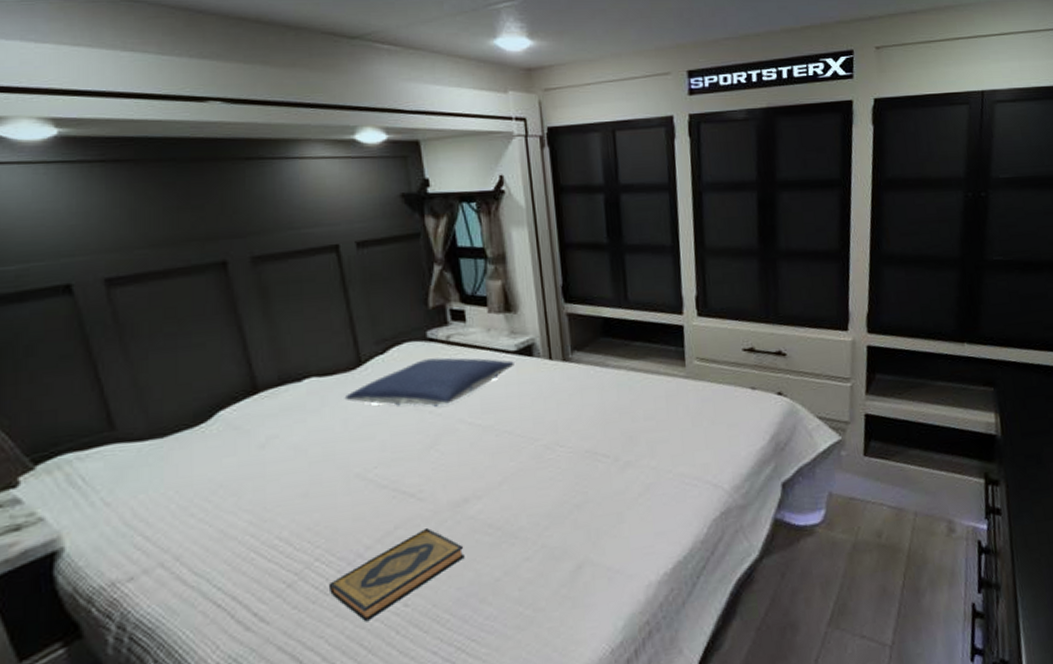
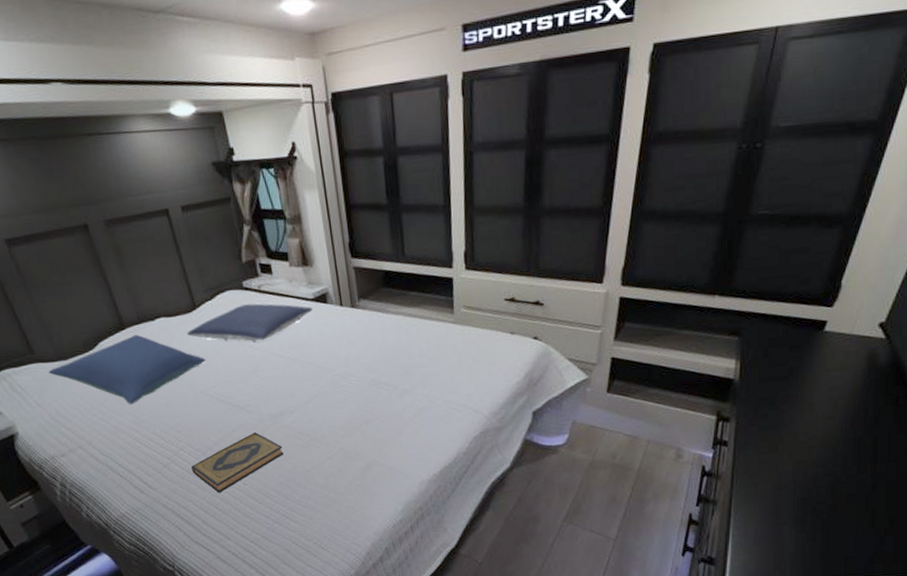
pillow: none [132,400,367,497] -> present [48,334,206,404]

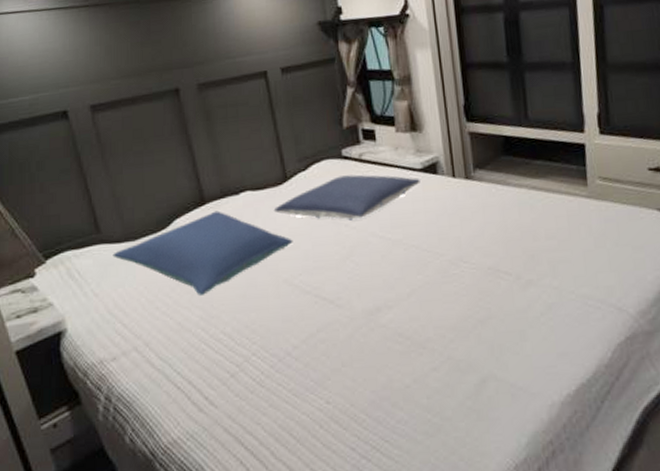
hardback book: present [191,432,284,494] -> none [263,333,378,415]

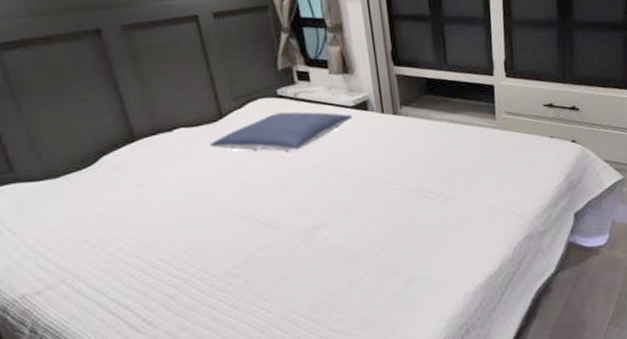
pillow: present [113,210,293,295] -> none [31,147,230,227]

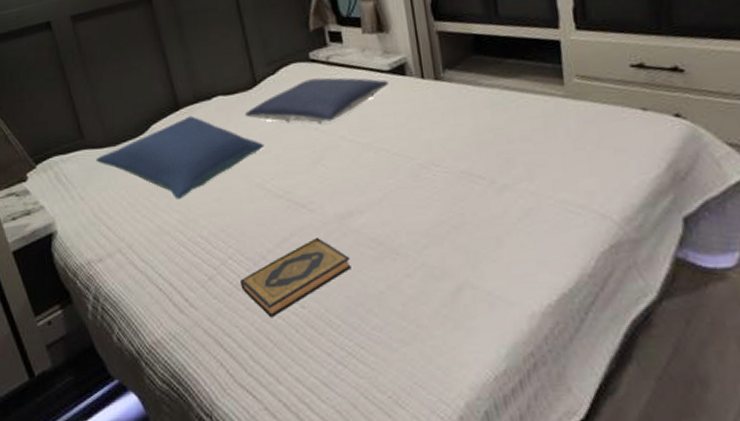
pillow: none [31,147,230,227] -> present [96,116,264,199]
hardback book: none [203,251,316,325] -> present [239,238,351,318]

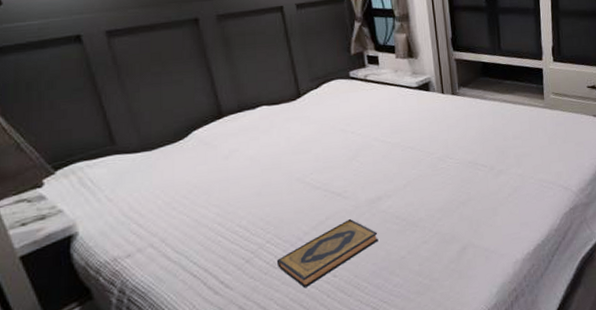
pillow: present [96,116,264,199] -> none [128,123,305,195]
pillow: present [244,77,389,124] -> none [287,92,416,129]

